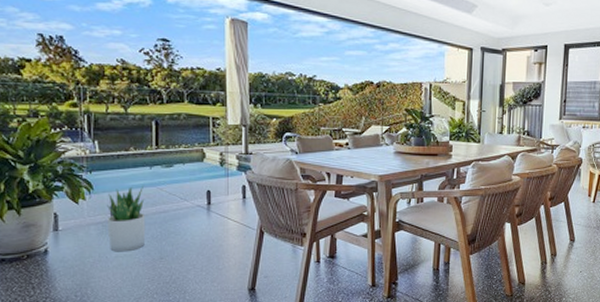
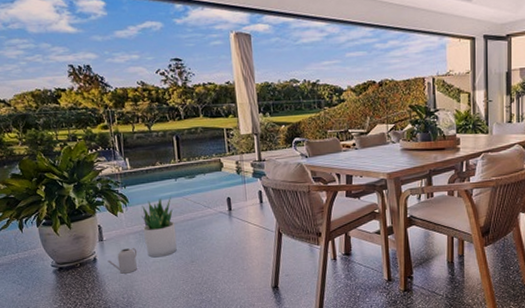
watering can: none [61,240,98,269] -> present [108,248,138,274]

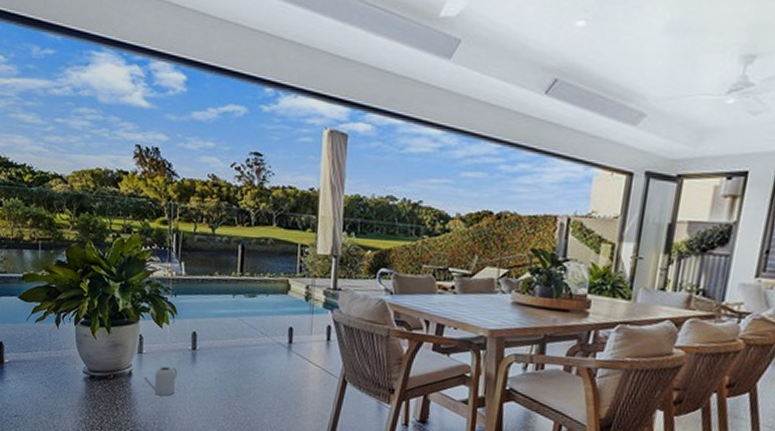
planter: present [142,197,177,258] -> none [188,314,225,385]

